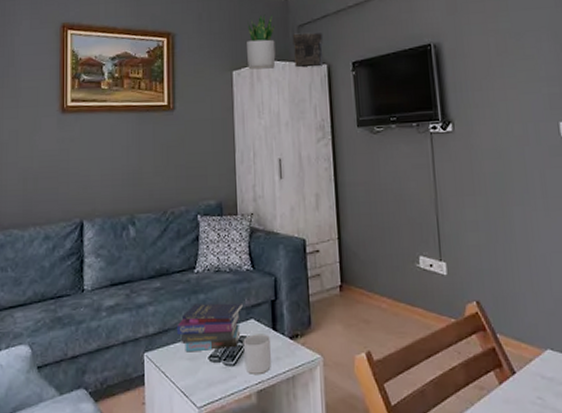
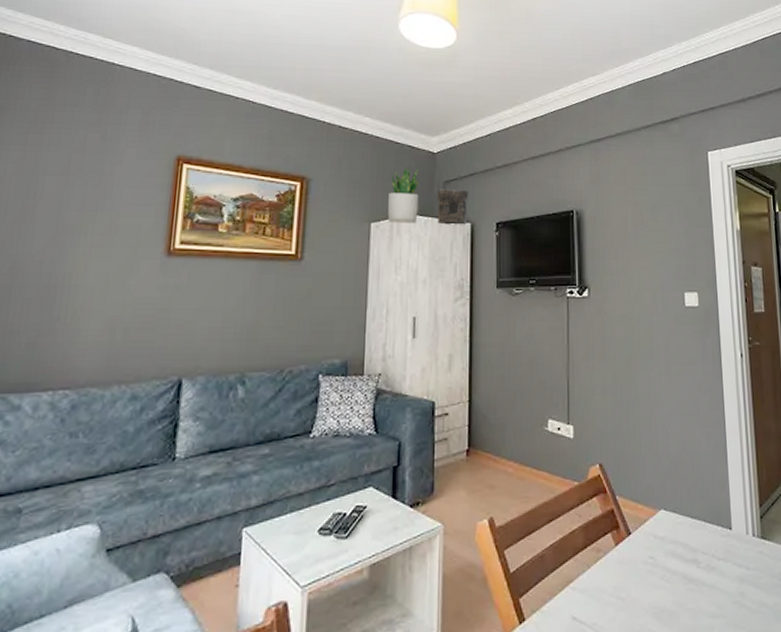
books: present [176,302,243,352] -> none [283,469,362,526]
mug: present [243,334,272,374] -> none [357,502,390,547]

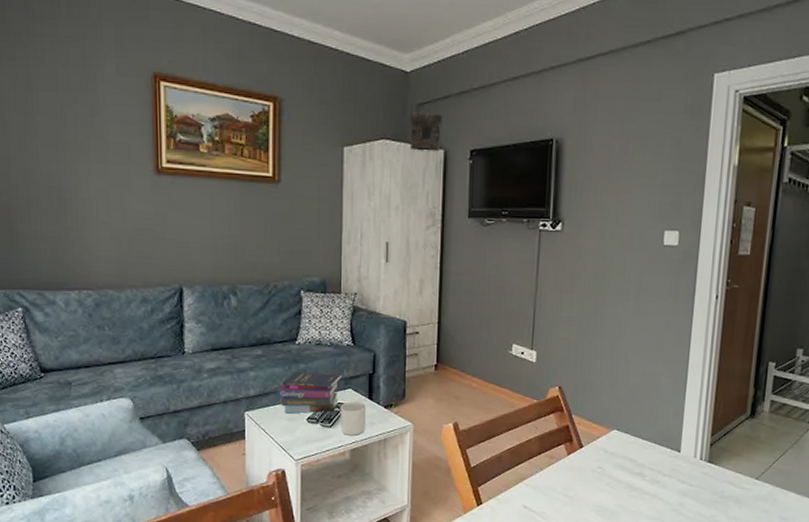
books: none [283,469,362,526] -> present [276,372,342,414]
mug: none [357,502,390,547] -> present [340,401,367,436]
planter: present [388,167,421,223] -> none [360,87,393,148]

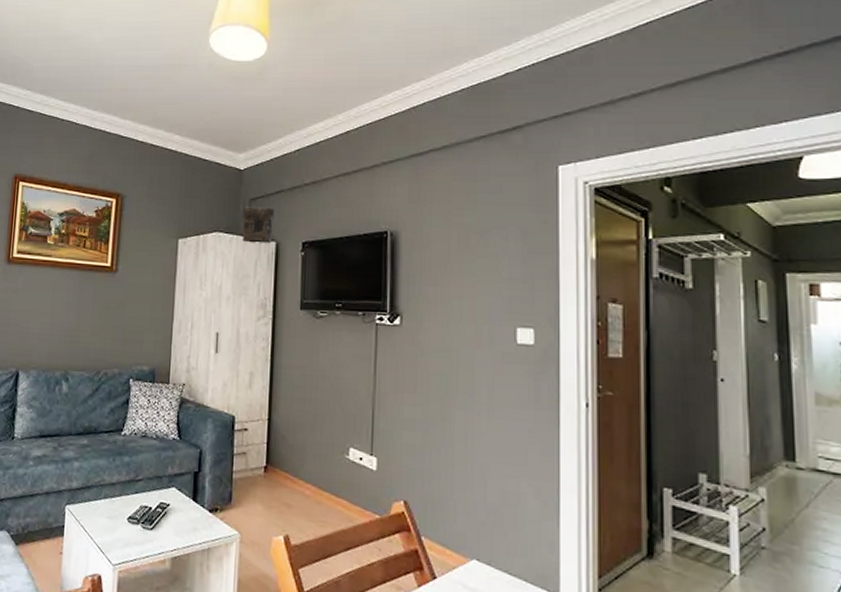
books: present [276,372,342,414] -> none [98,465,166,513]
mug: present [340,401,367,436] -> none [161,502,191,542]

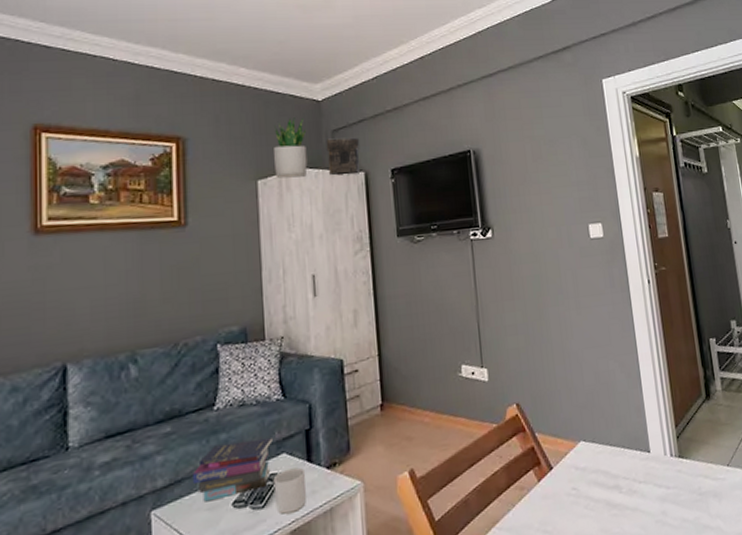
books: none [98,465,166,513] -> present [191,436,273,503]
mug: none [161,502,191,542] -> present [273,467,306,514]
planter: none [194,184,227,240] -> present [274,117,308,179]

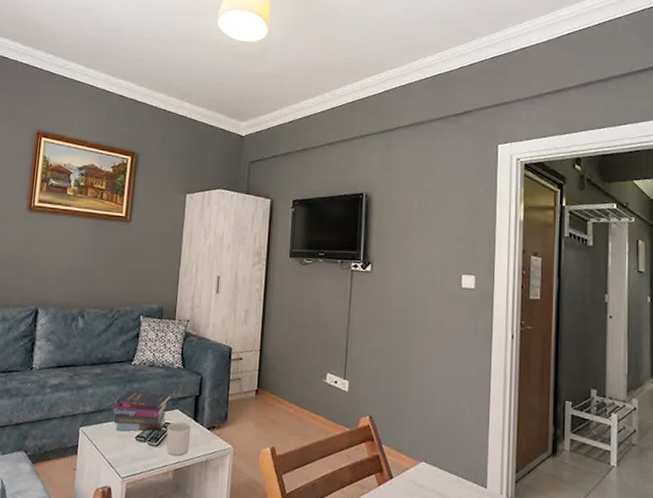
planter: present [274,117,308,179] -> none [200,147,230,196]
decorative box: present [326,137,360,176] -> none [242,168,271,200]

